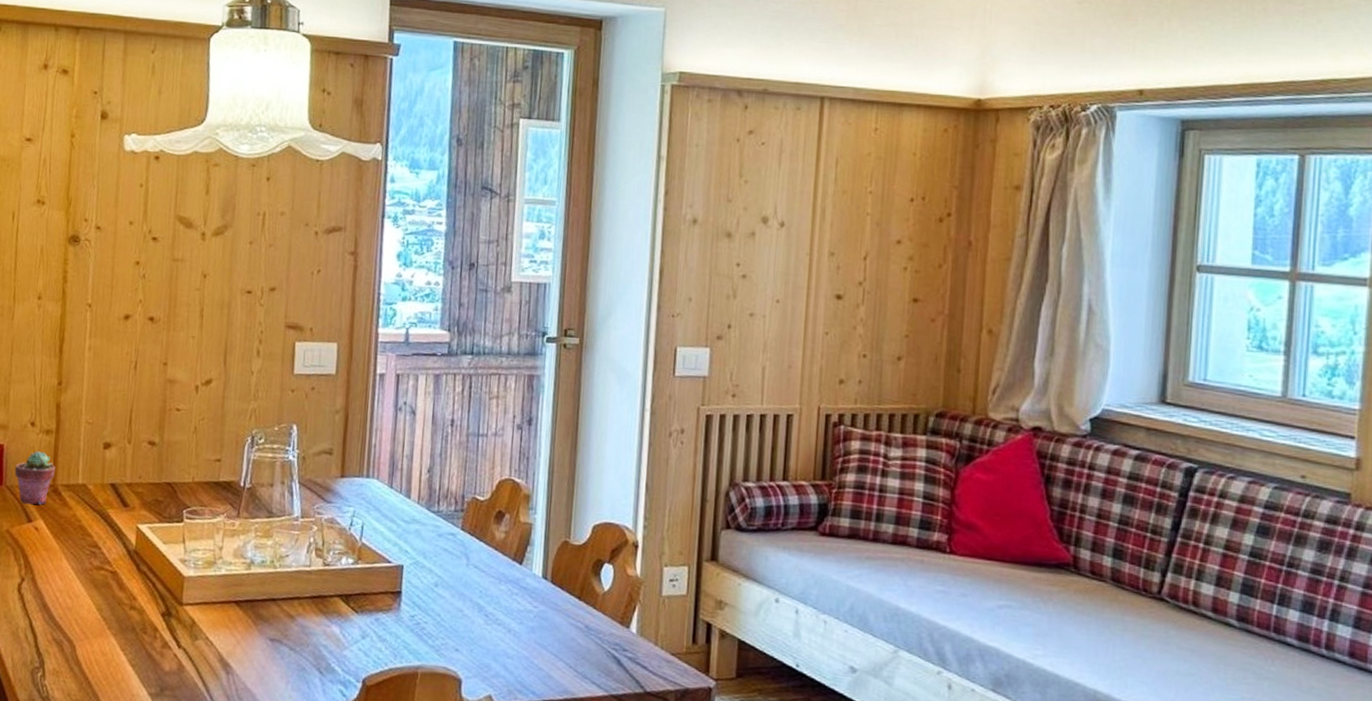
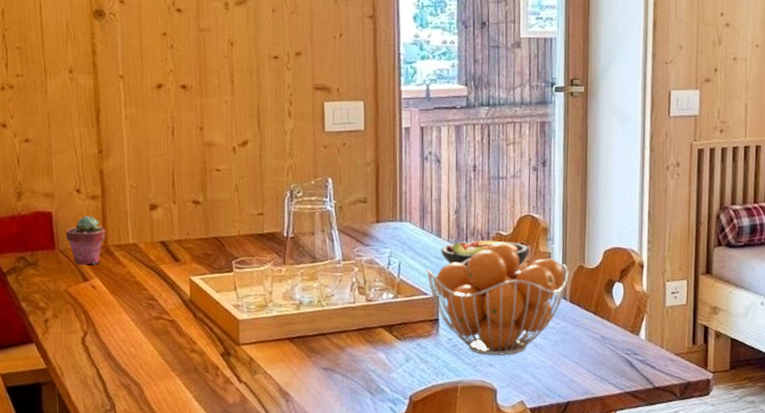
fruit basket: none [391,508,552,640] -> present [426,242,569,355]
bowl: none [409,504,508,537] -> present [441,240,529,267]

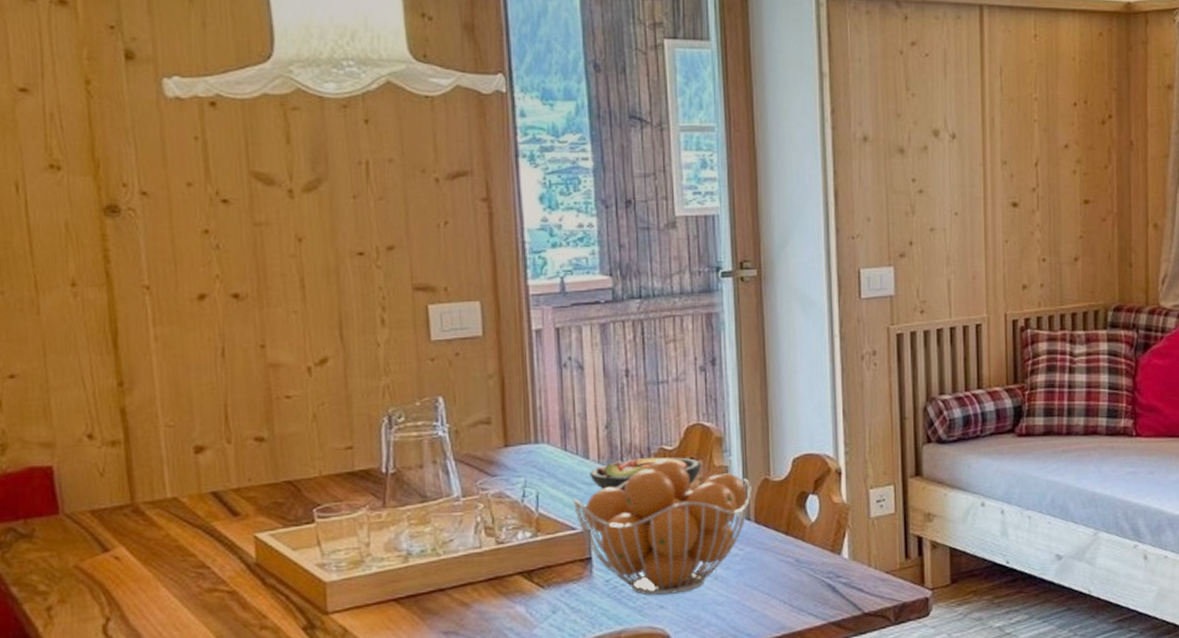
potted succulent: present [66,216,105,266] -> none [74,467,132,532]

